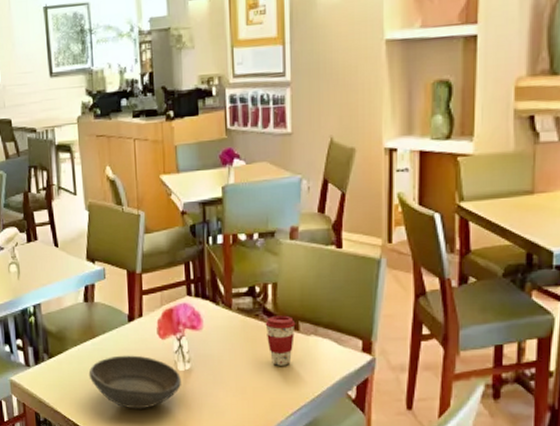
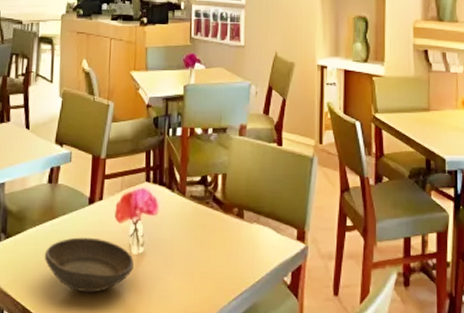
coffee cup: present [265,315,296,366] -> none [214,204,241,252]

